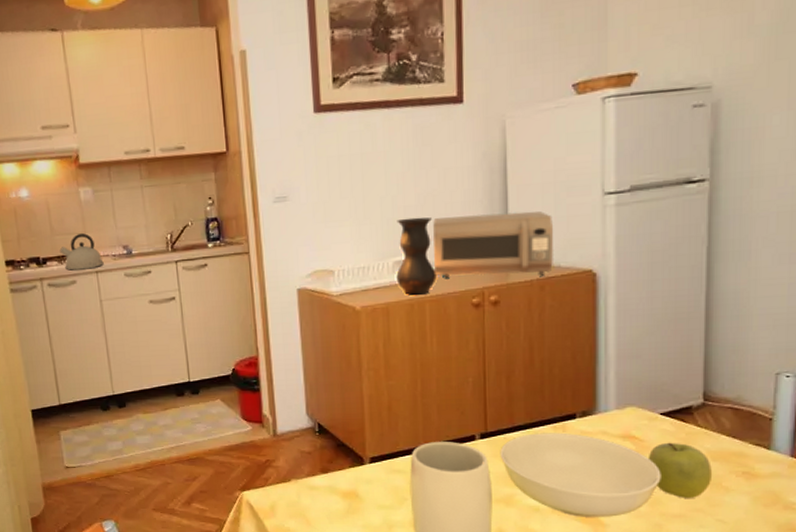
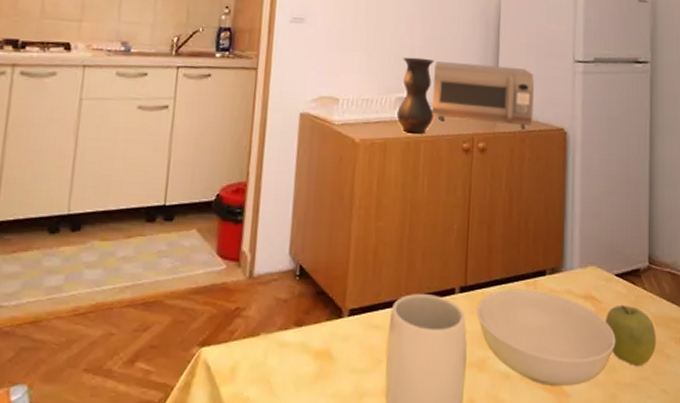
kettle: present [59,233,104,271] -> none [45,21,95,62]

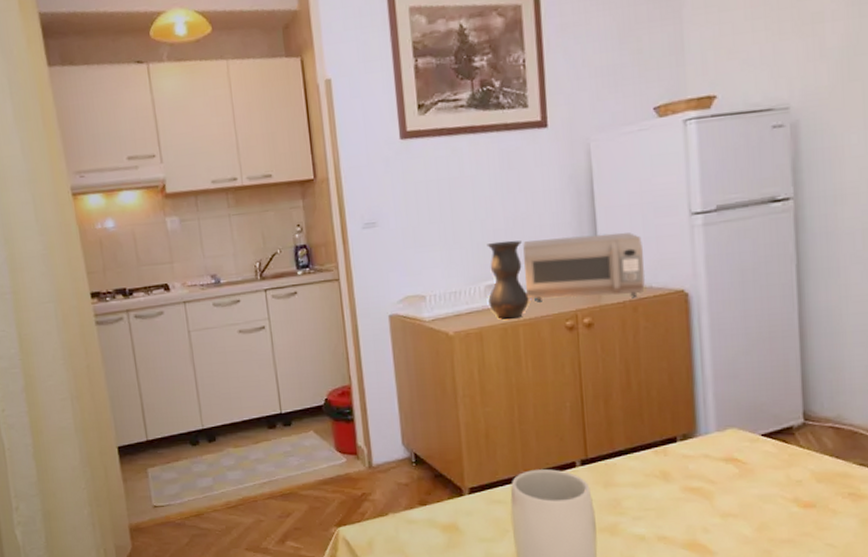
bowl: present [476,289,616,386] -> none [601,457,767,545]
fruit: present [605,304,656,365] -> none [752,464,818,522]

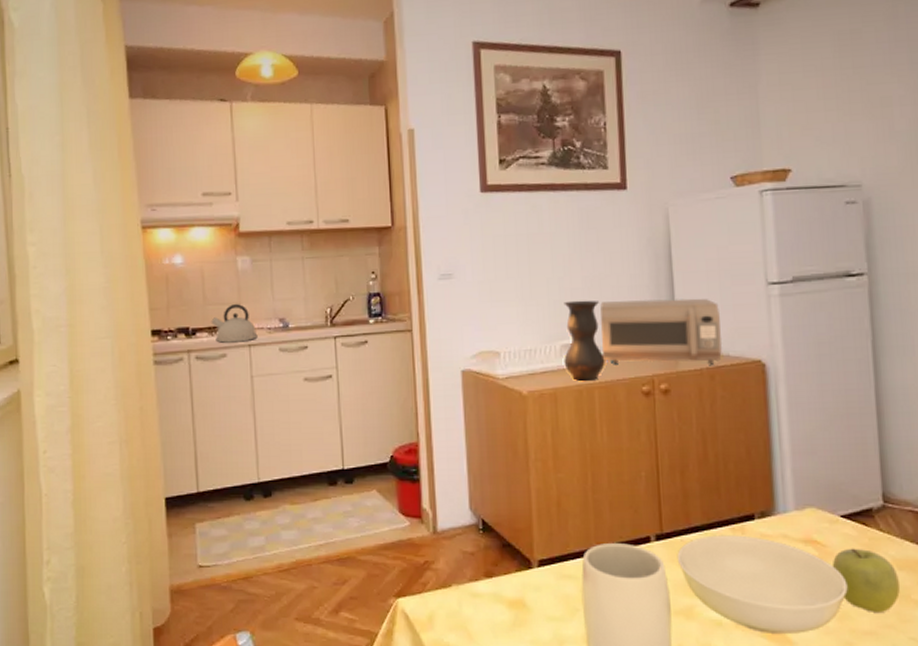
kettle: none [146,263,192,301] -> present [211,304,258,343]
bowl: none [601,457,767,545] -> present [677,535,848,633]
fruit: none [752,464,818,522] -> present [832,548,900,612]

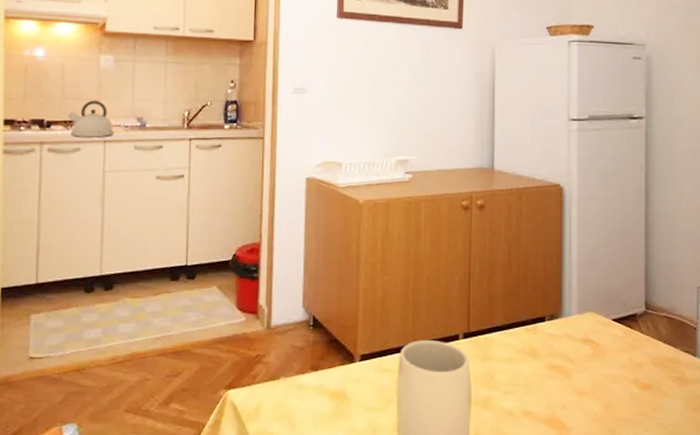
vase: present [564,300,605,381] -> none [397,121,433,194]
microwave: present [600,298,722,365] -> none [431,125,530,186]
bowl: present [677,535,848,633] -> none [480,334,614,421]
fruit: present [832,548,900,612] -> none [603,347,653,402]

